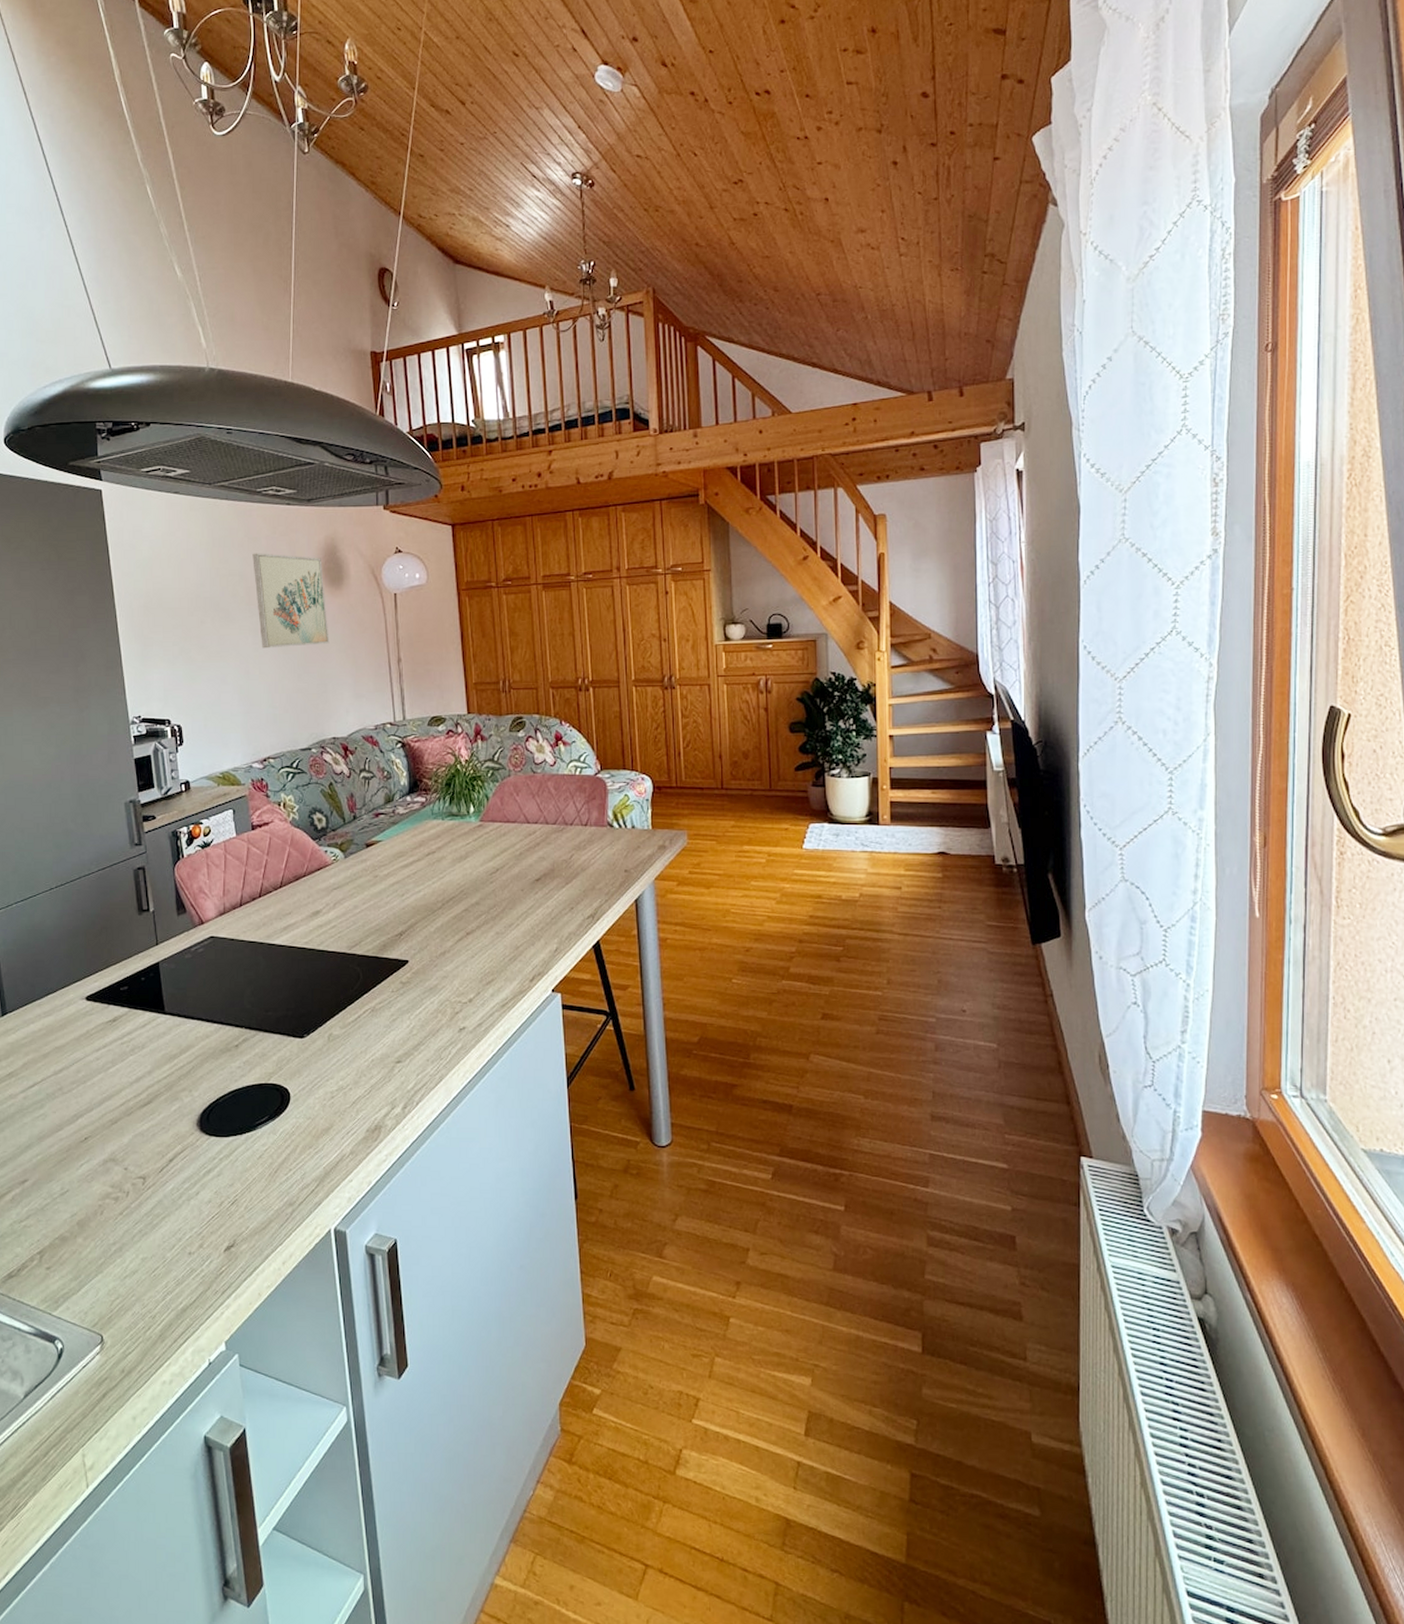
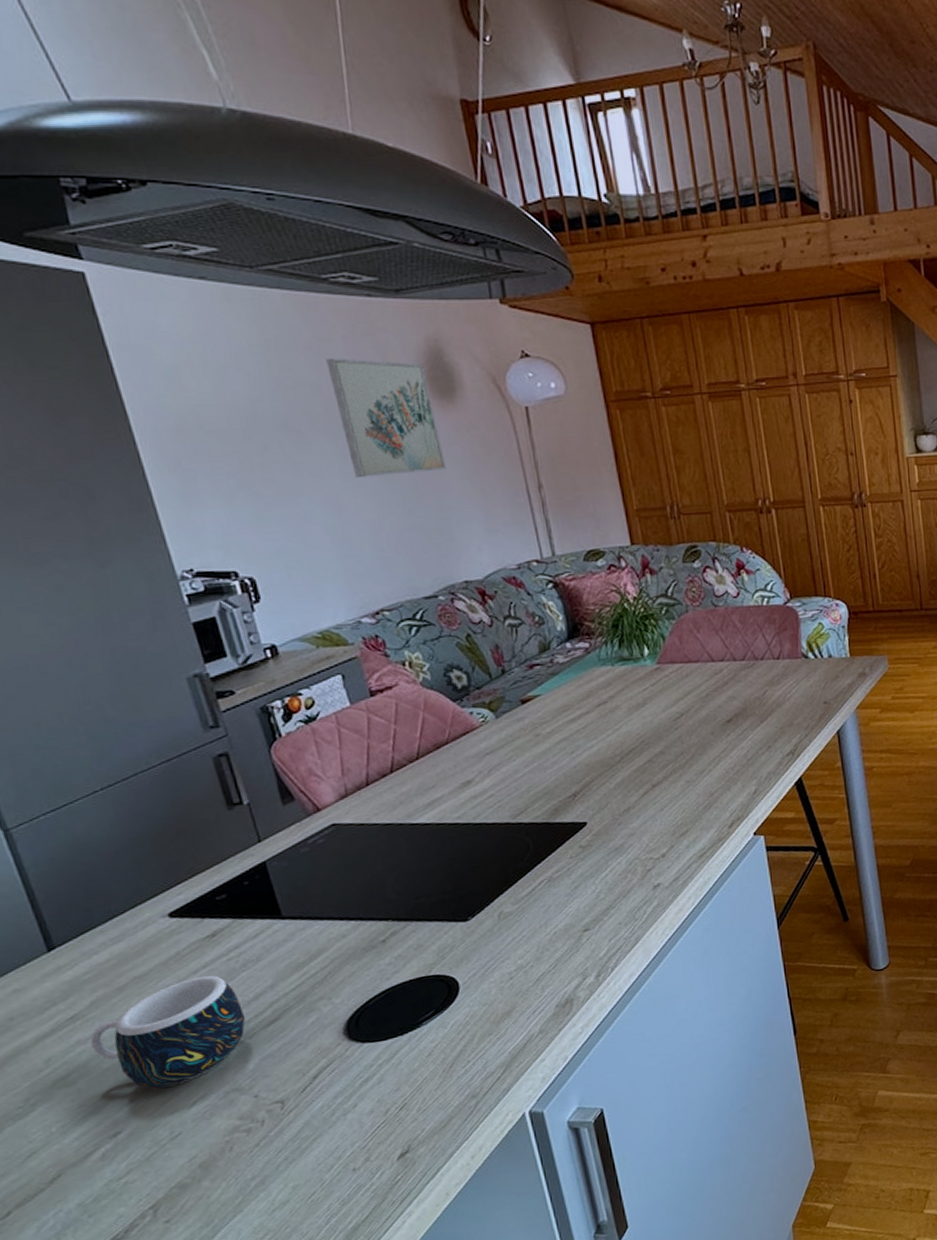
mug: none [18,1054,128,1147] -> present [90,975,246,1089]

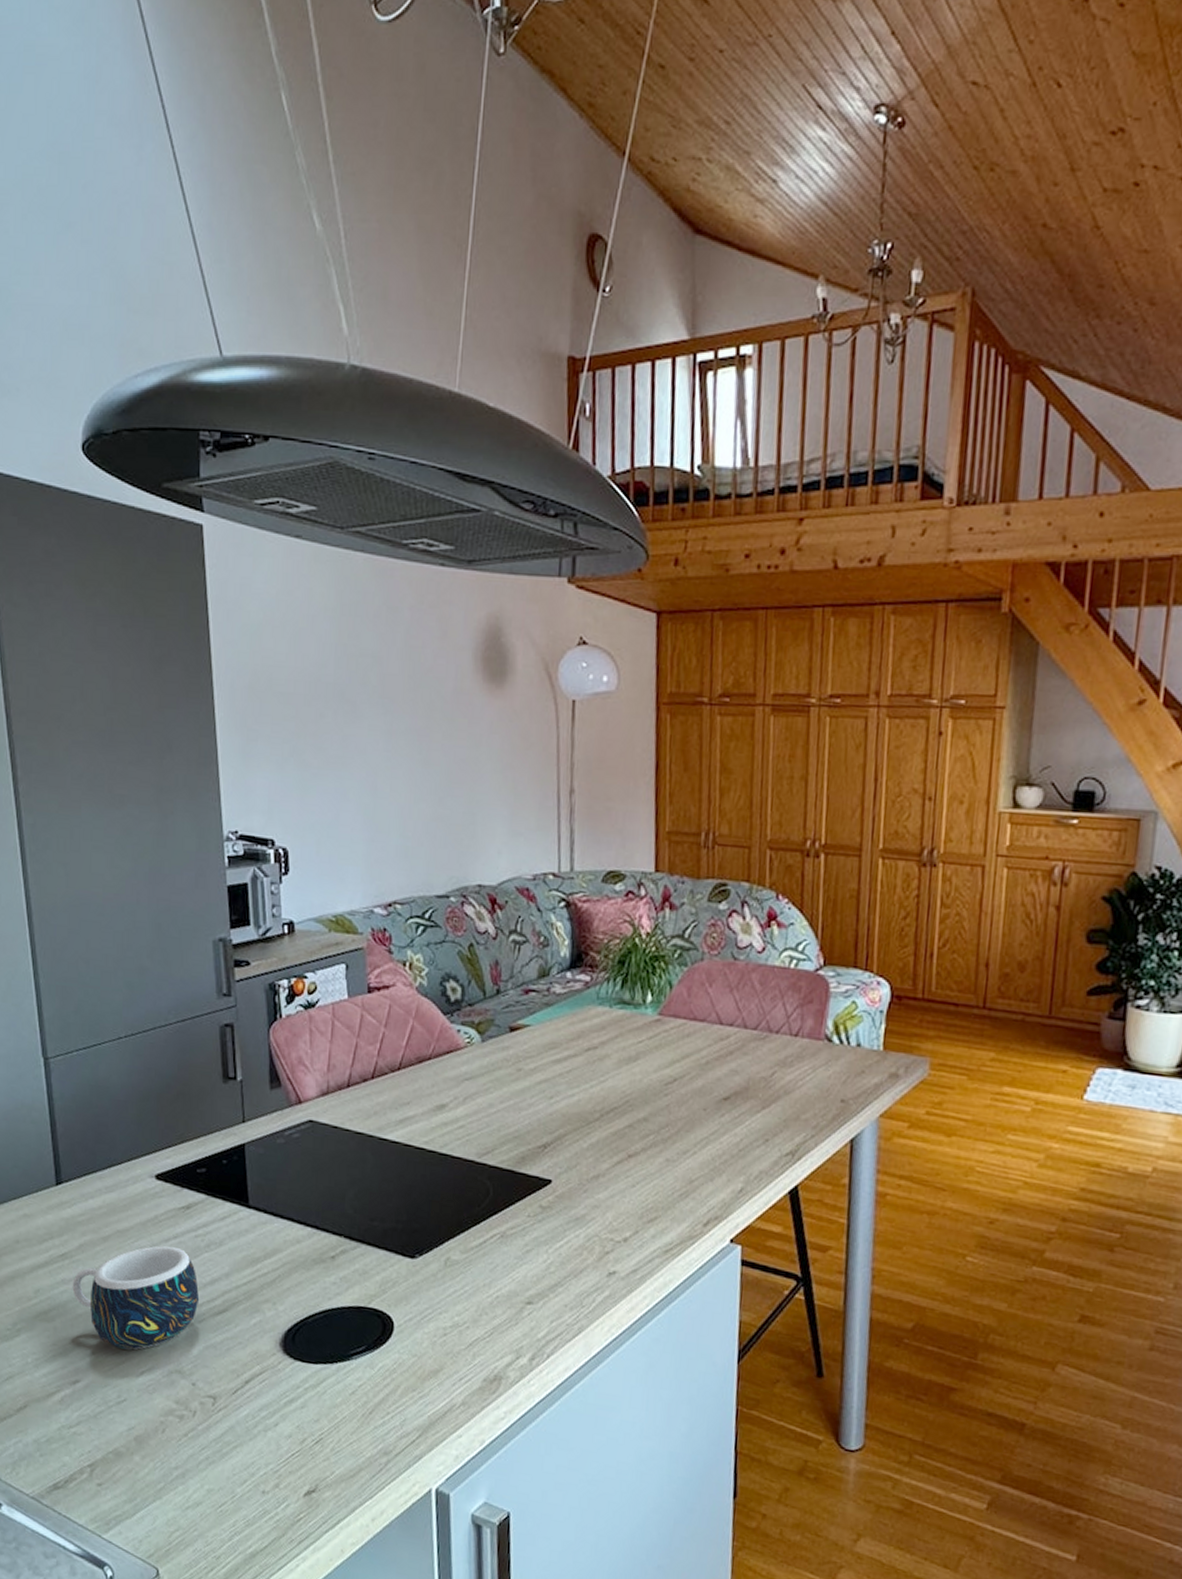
wall art: present [326,358,447,478] -> none [391,628,483,760]

